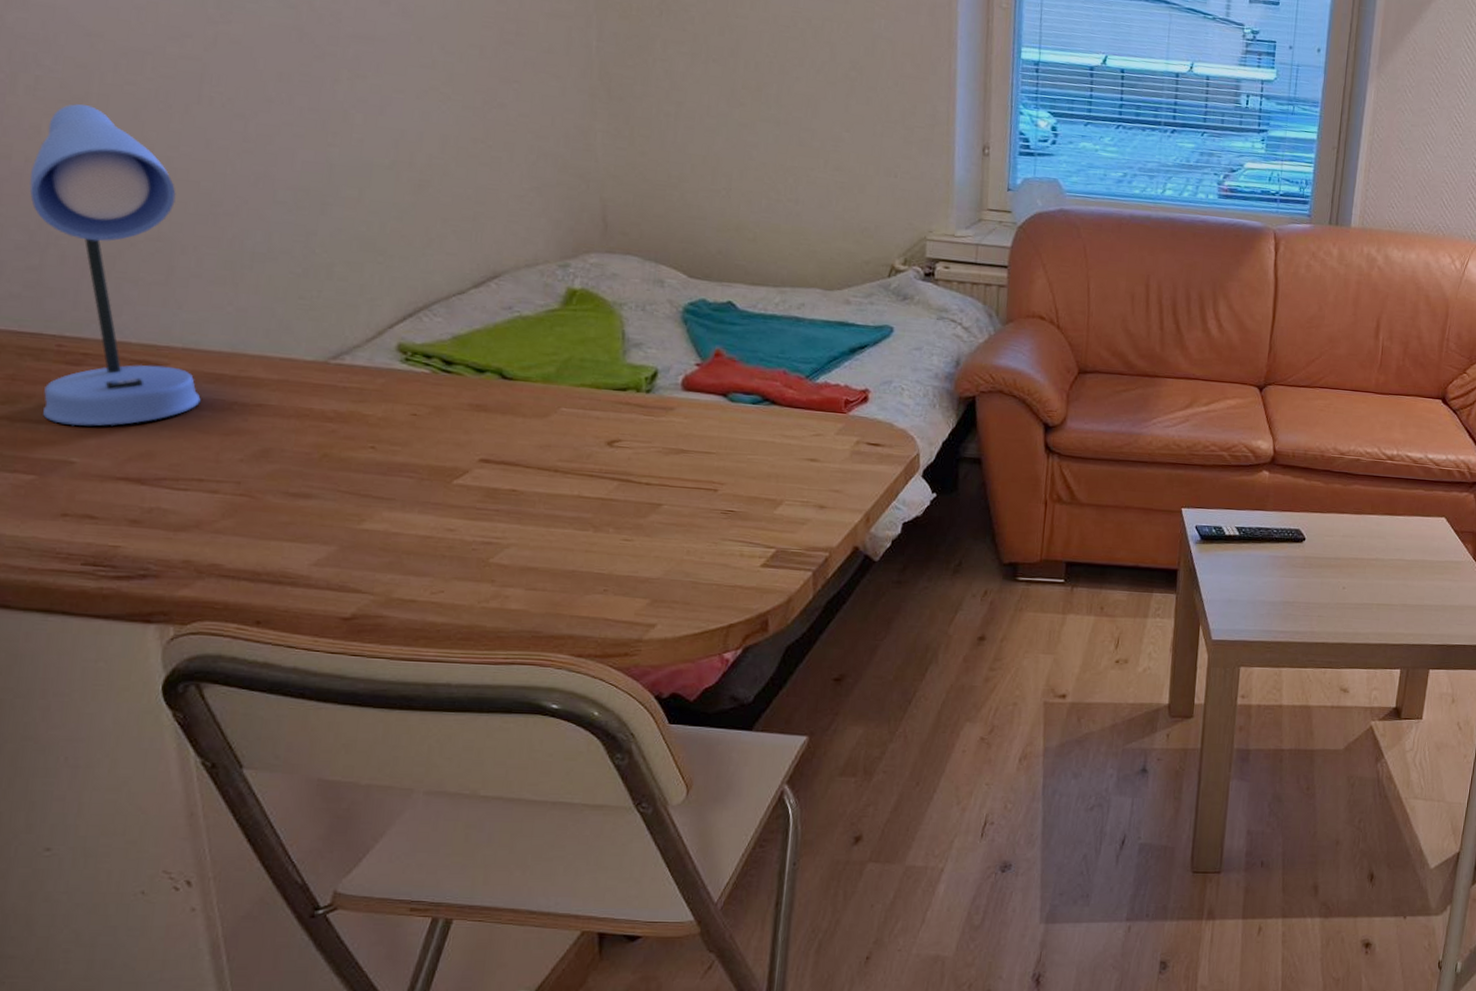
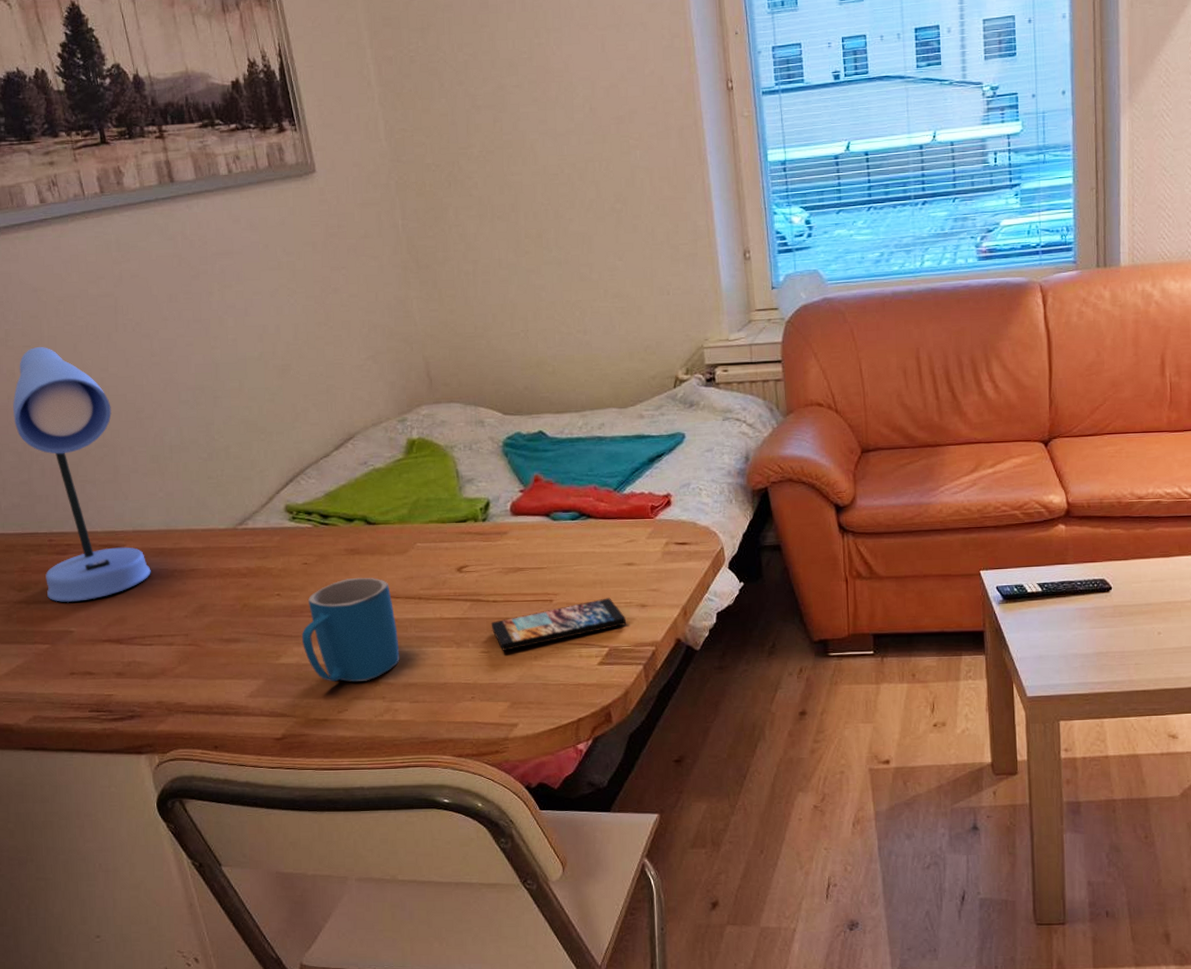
mug: none [395,438,522,560] -> present [301,577,400,682]
smartphone: none [639,494,800,541] -> present [491,598,627,651]

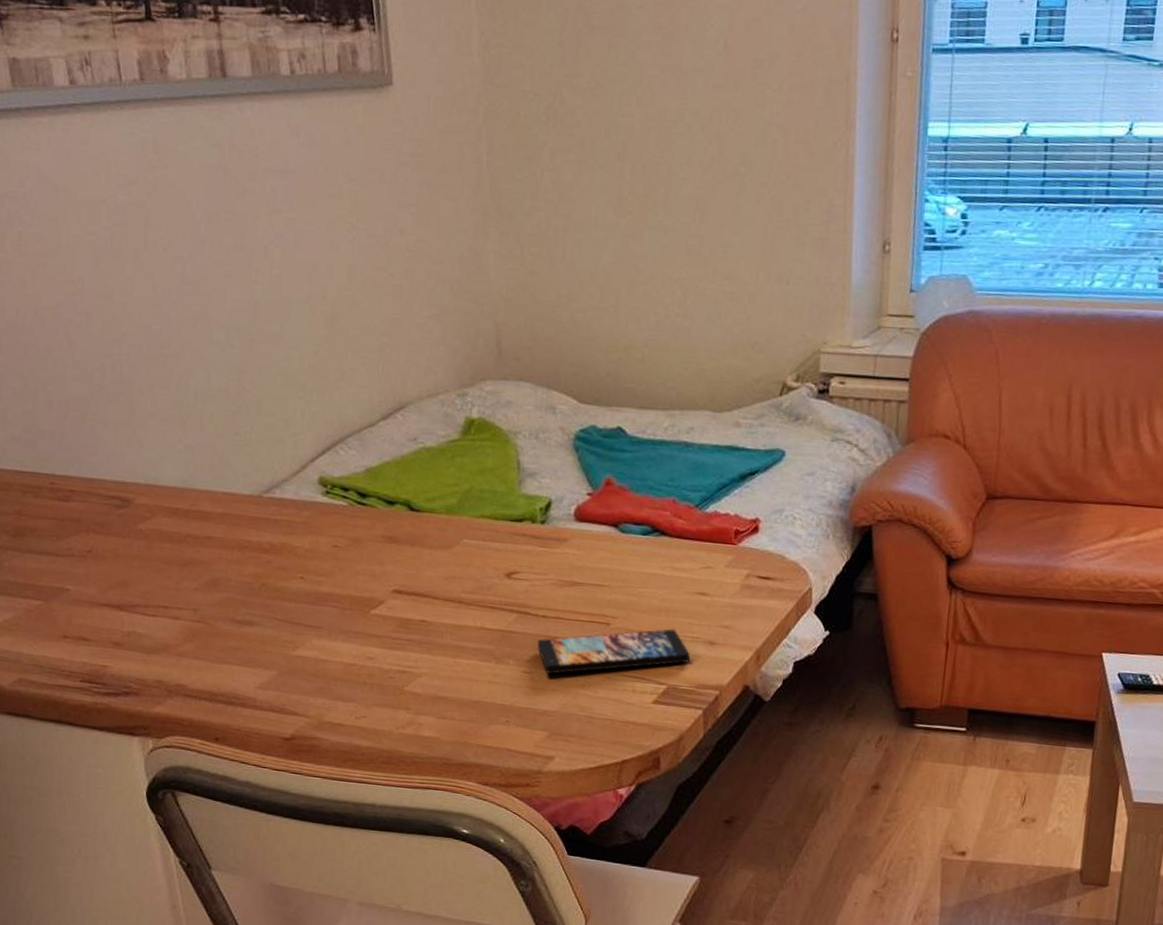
desk lamp: present [13,347,151,603] -> none [21,256,162,557]
mug: present [301,577,400,682] -> none [323,569,431,688]

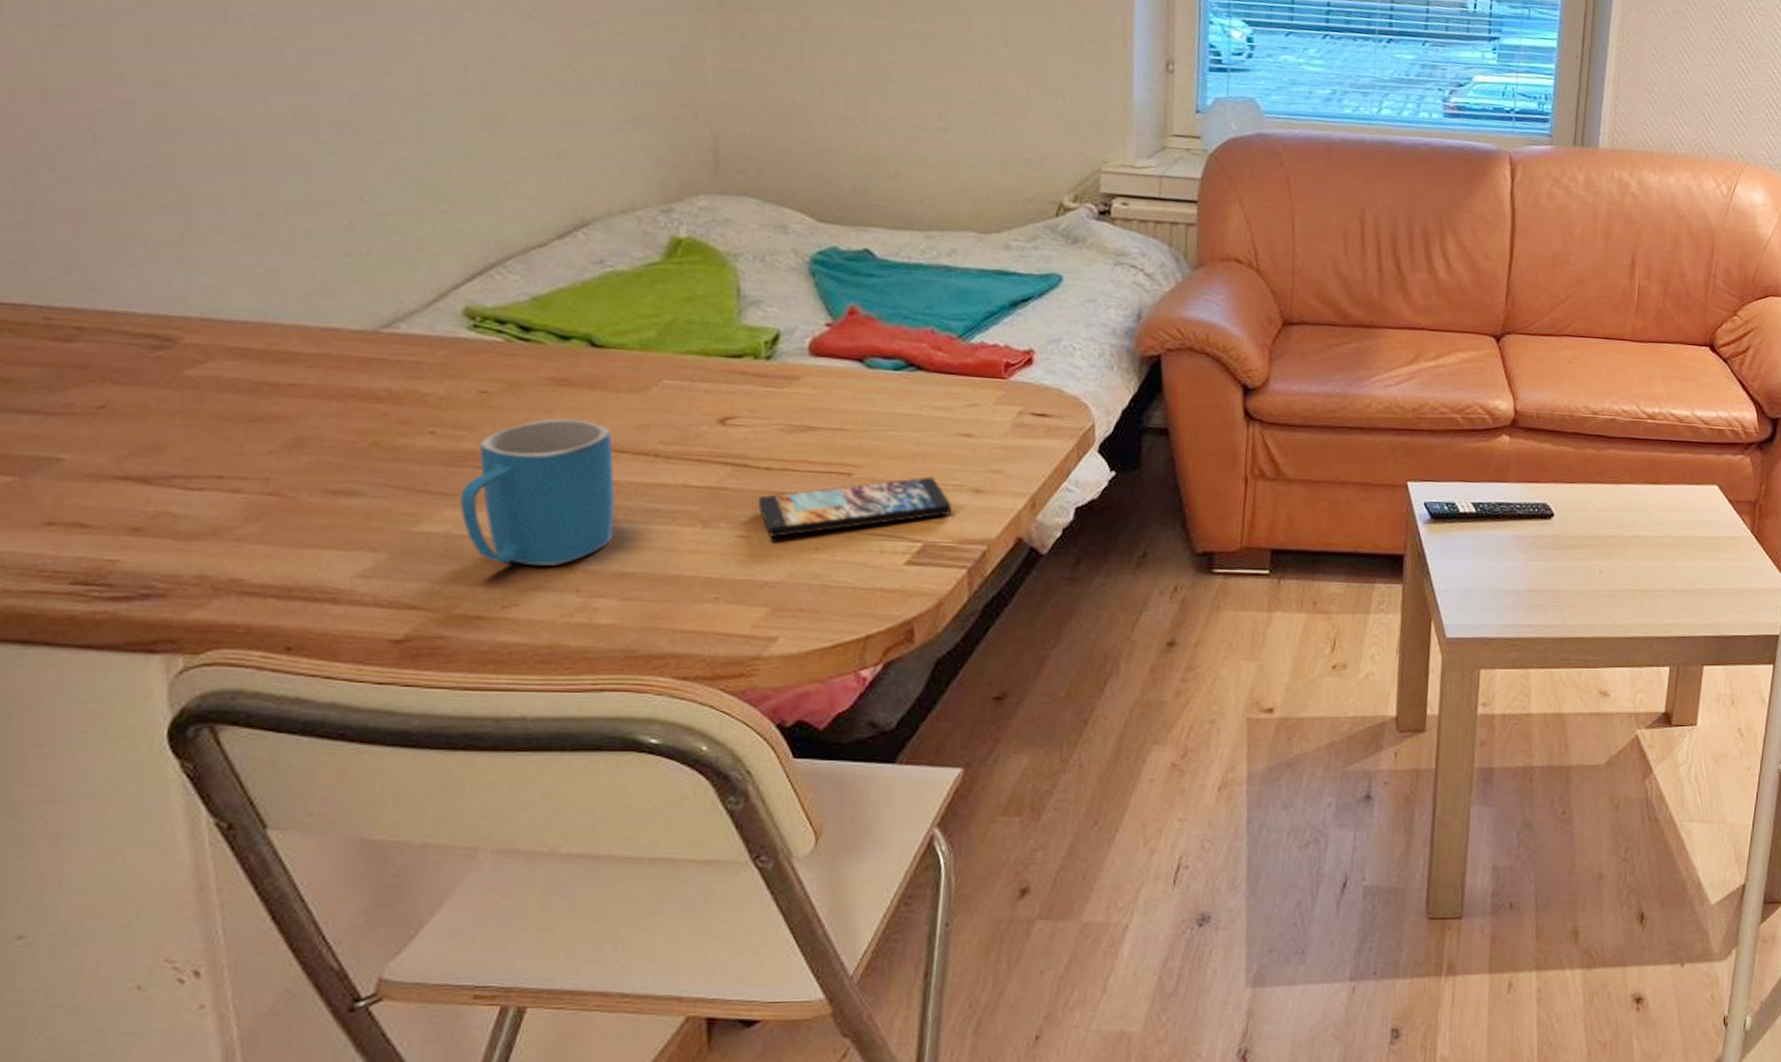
mug: none [323,569,431,688] -> present [460,418,615,566]

